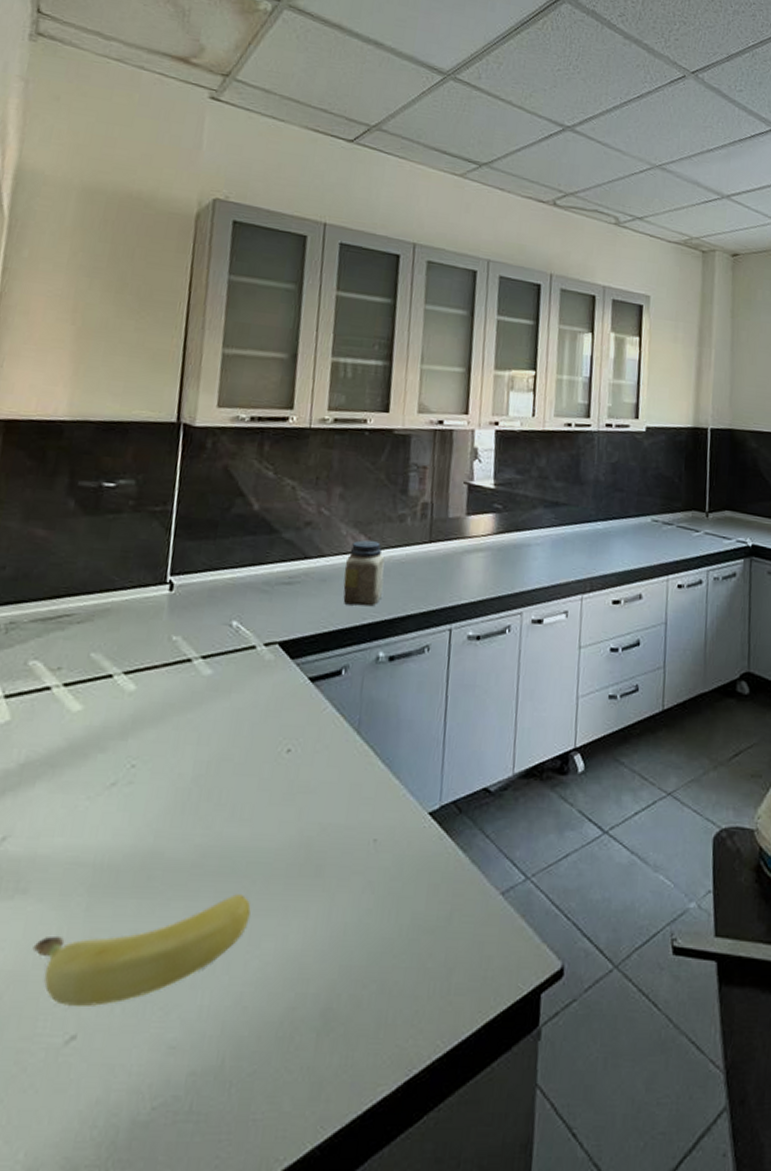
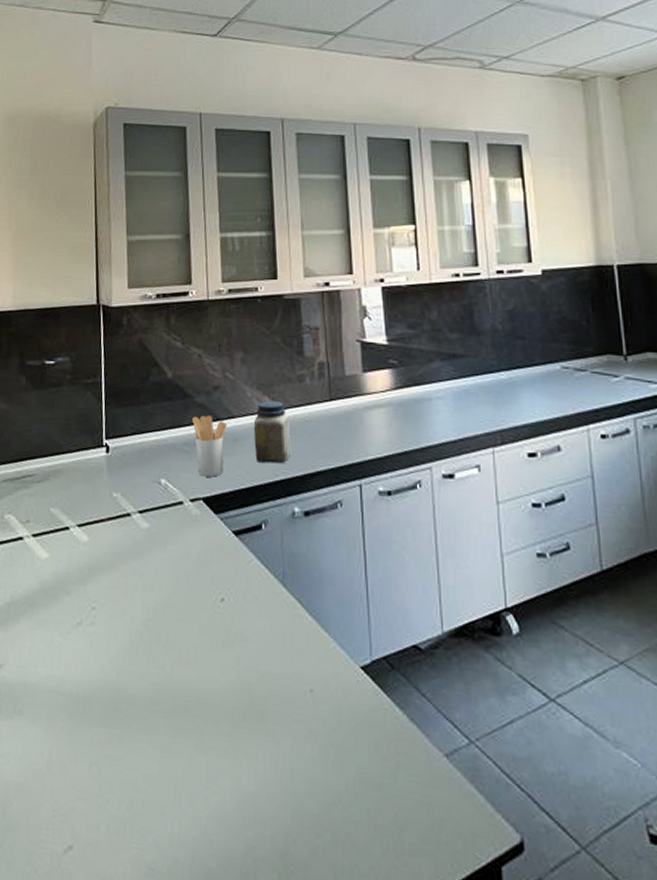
banana: present [32,894,251,1008] -> none [31,732,205,822]
utensil holder: none [276,552,316,620] -> present [192,415,227,477]

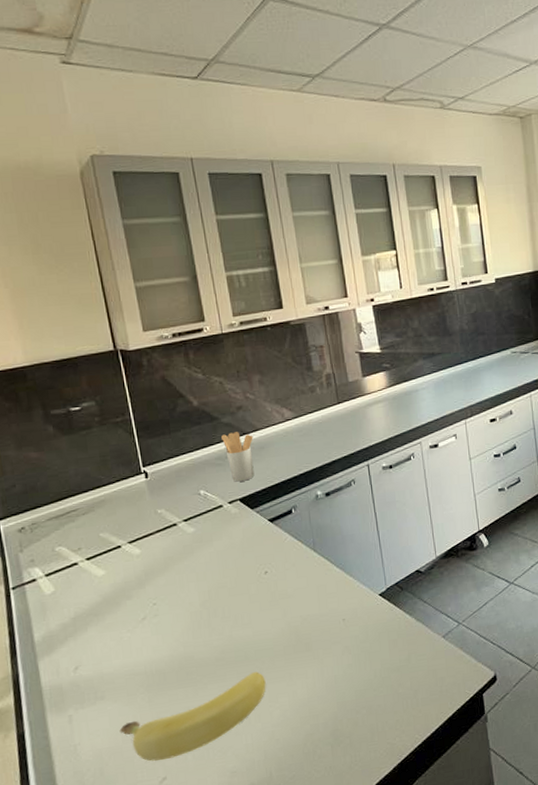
banana: none [31,732,205,822] -> present [119,672,266,762]
jar: present [253,401,291,464] -> none [276,411,310,462]

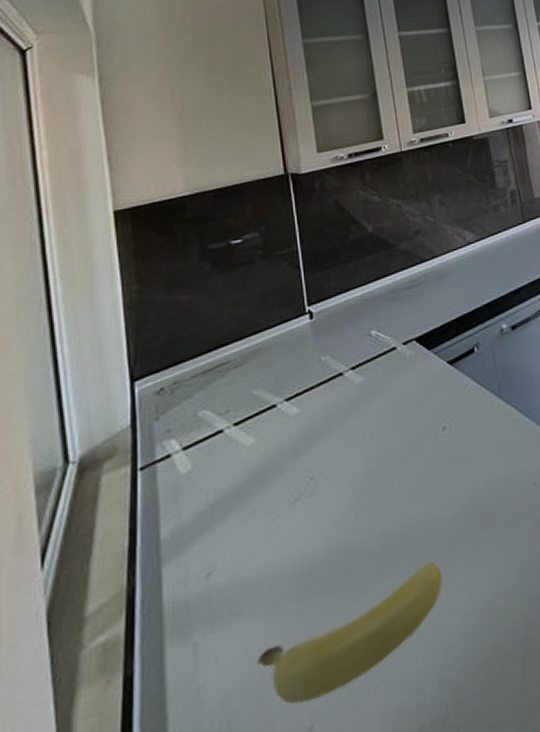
utensil holder: present [221,432,255,482] -> none [397,259,433,318]

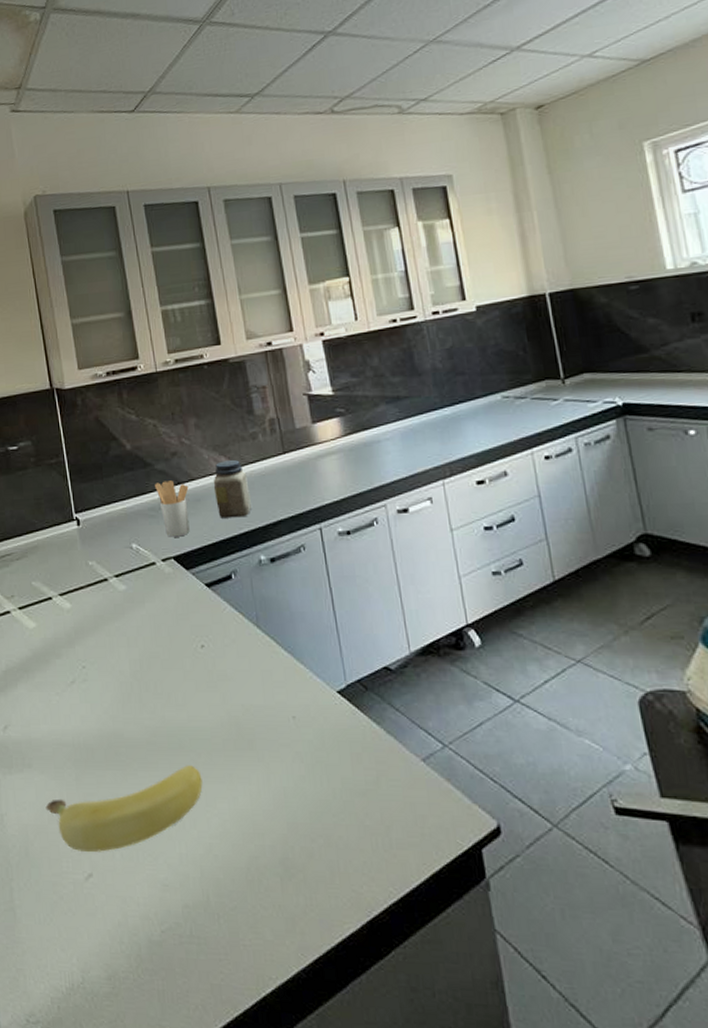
utensil holder: none [397,259,433,318] -> present [155,480,190,537]
jar: none [457,233,494,292] -> present [213,460,251,518]

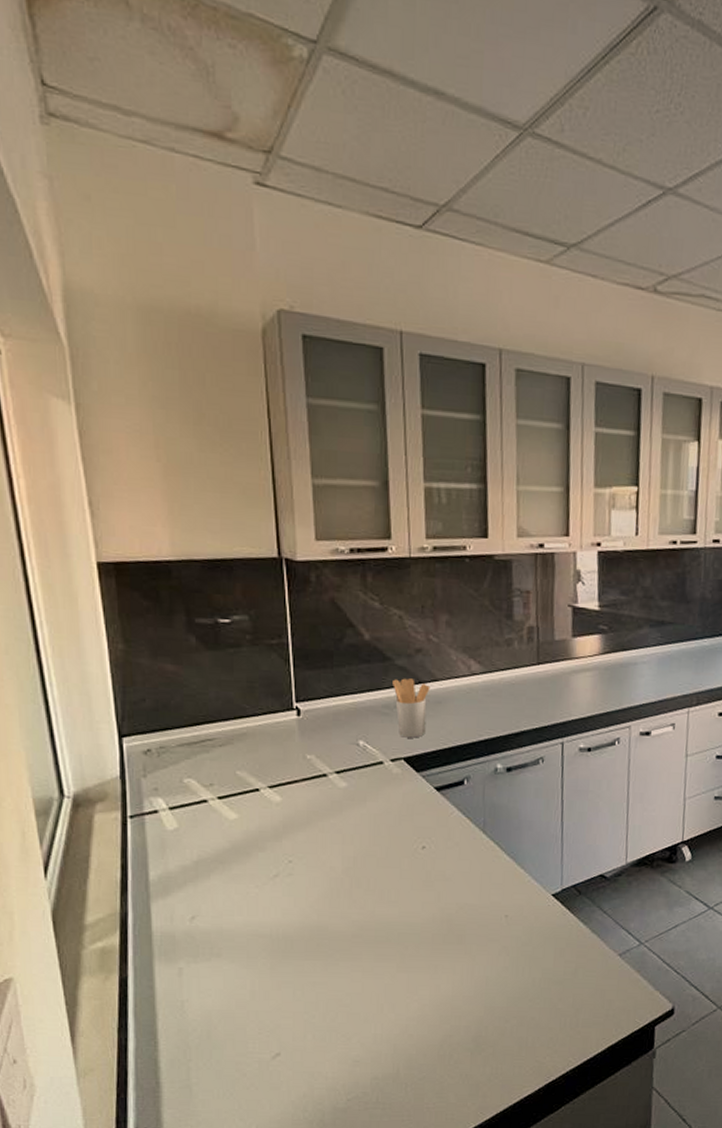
banana: present [45,765,203,853] -> none [234,957,406,1035]
jar: present [213,460,251,518] -> none [457,664,496,725]

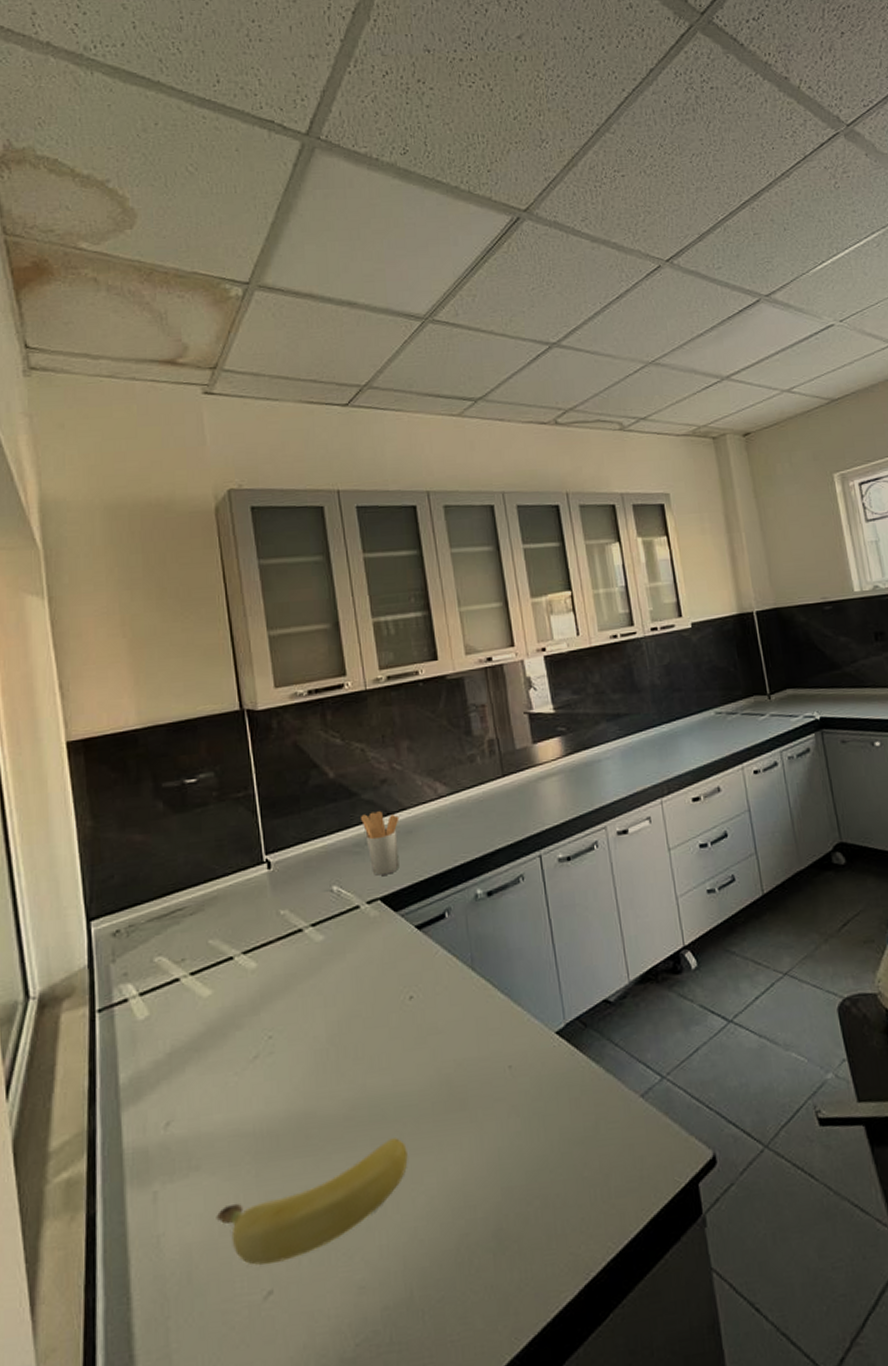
banana: none [234,957,406,1035] -> present [216,1138,408,1265]

